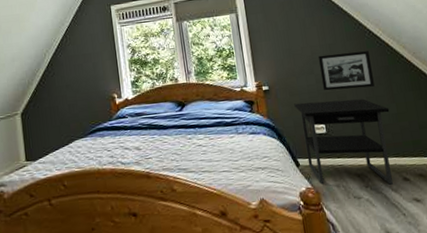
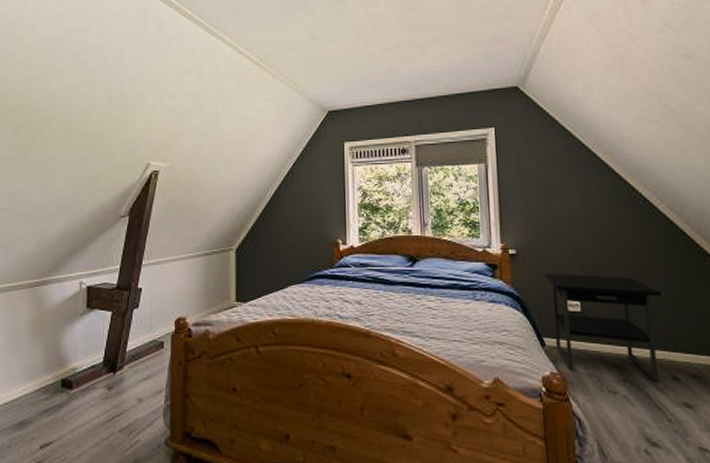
picture frame: present [317,51,375,91] -> none [578,221,645,264]

